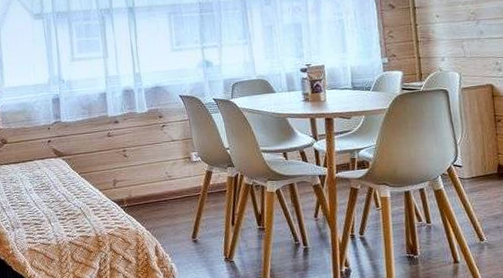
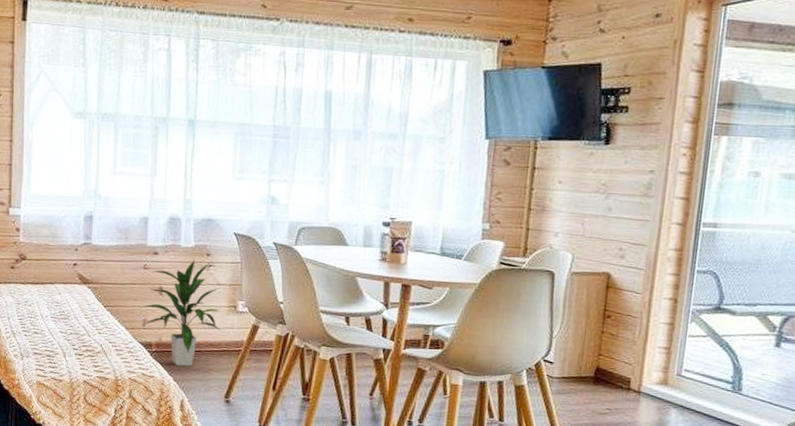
indoor plant: none [112,122,180,217] -> present [144,259,221,367]

